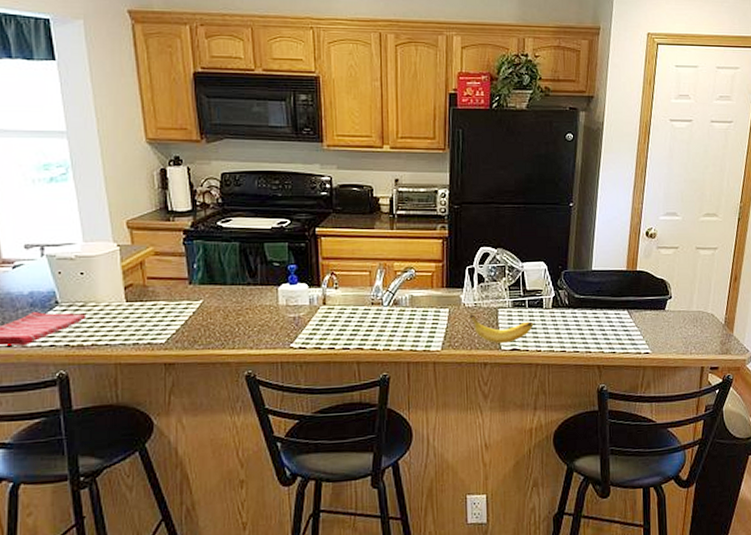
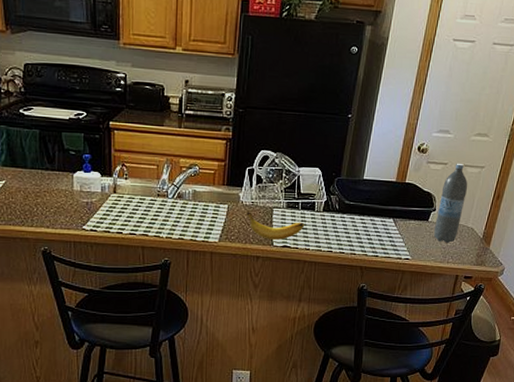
water bottle: none [672,246,703,332] -> present [434,163,468,243]

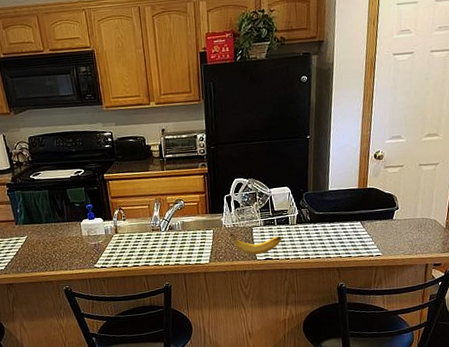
water bottle: present [434,163,468,243] -> none [399,163,426,236]

